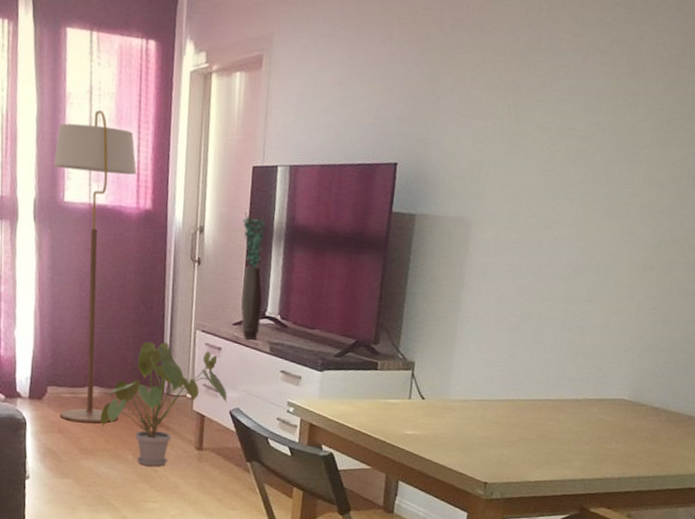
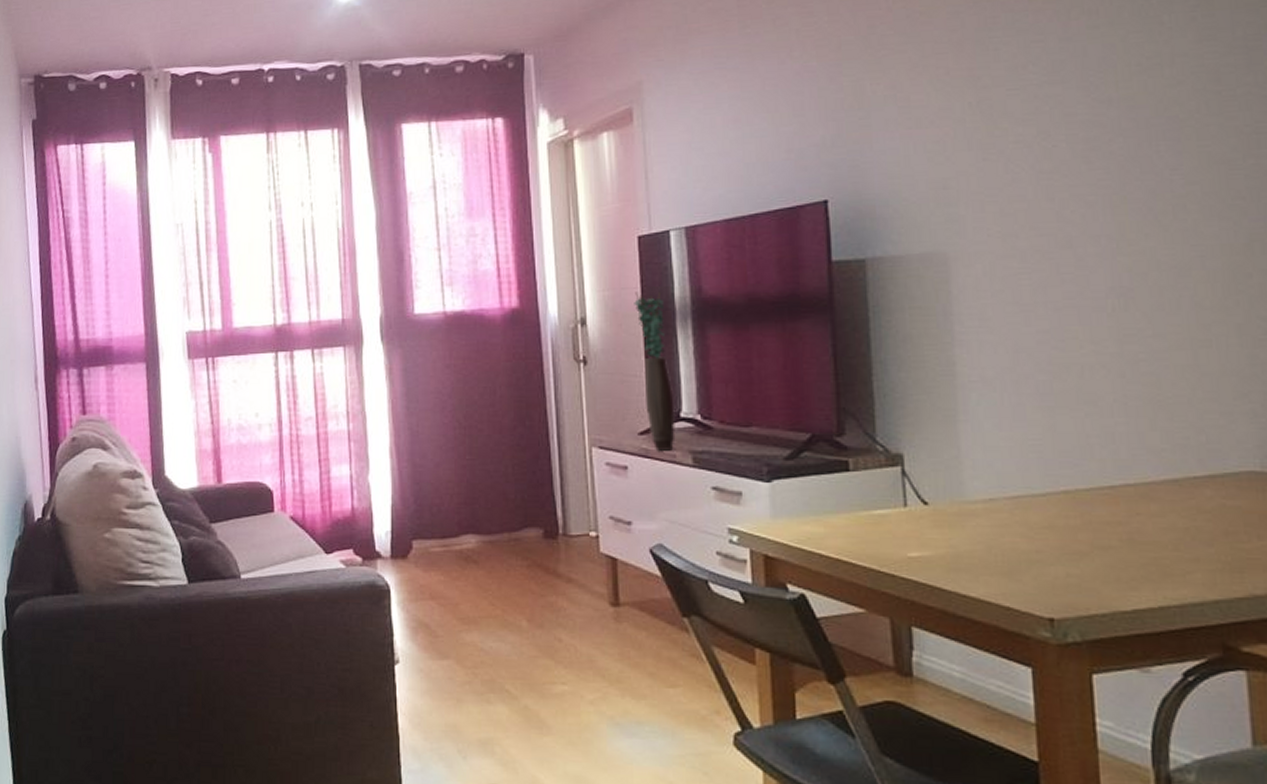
floor lamp: present [54,110,136,424] -> none [399,205,504,584]
house plant: present [100,341,227,467] -> none [481,468,645,635]

